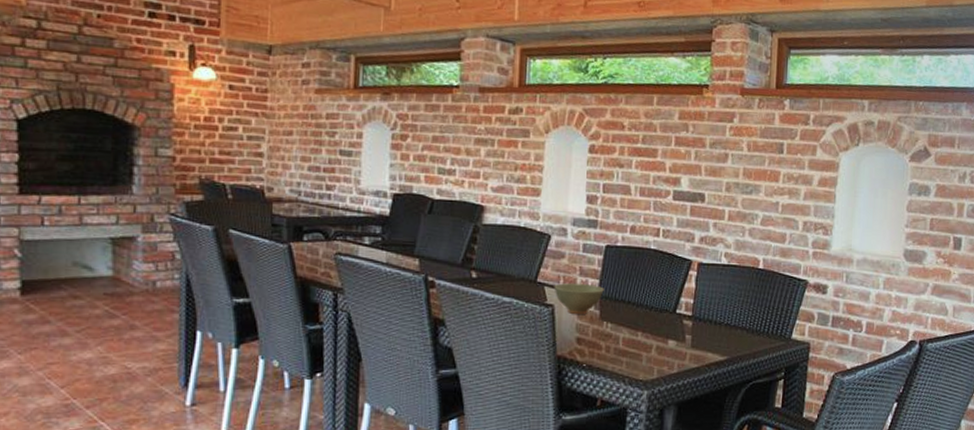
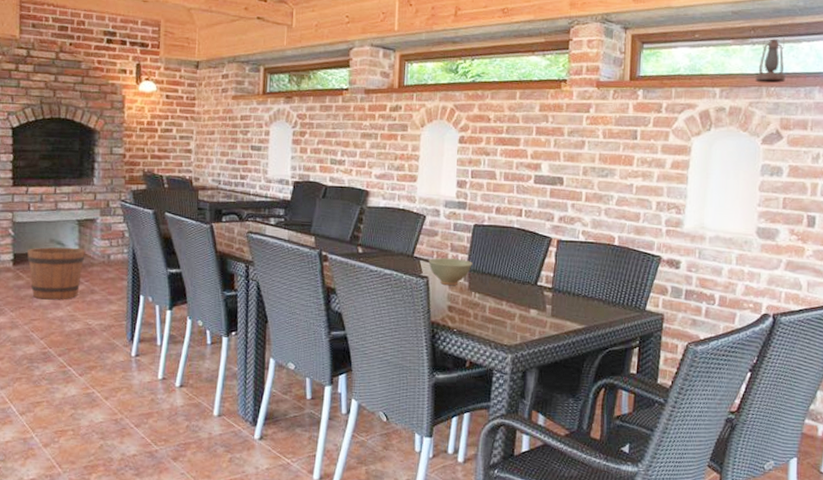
bucket: none [40,271,122,337] -> present [27,247,85,299]
lantern: none [904,31,934,98] -> present [755,21,786,84]

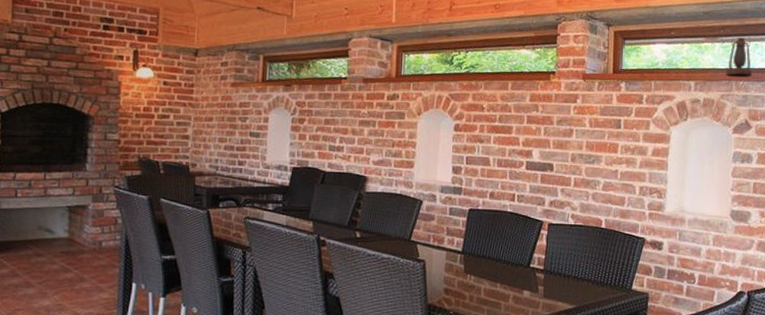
bucket: present [27,247,85,299] -> none [12,234,76,288]
bowl: present [428,257,473,285] -> none [425,241,468,268]

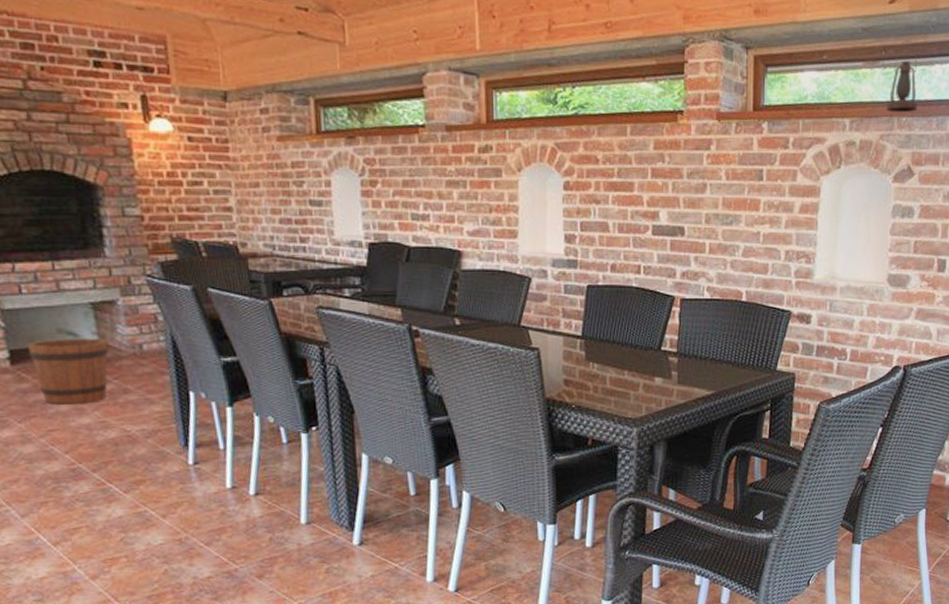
bucket: none [12,234,76,288] -> present [26,338,109,404]

